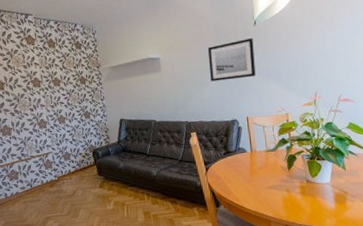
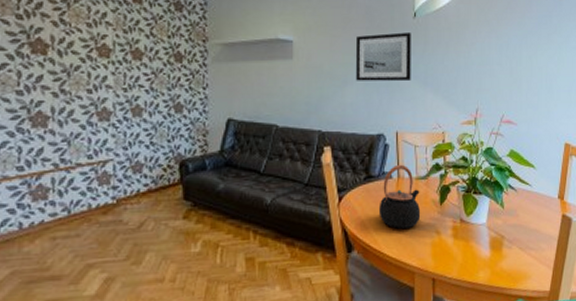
teapot: none [237,141,273,189] -> present [378,164,421,229]

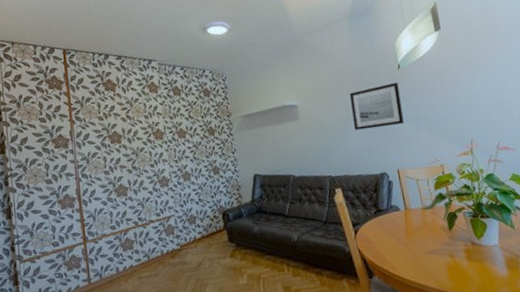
teapot: present [378,164,421,229] -> none [391,197,433,255]

